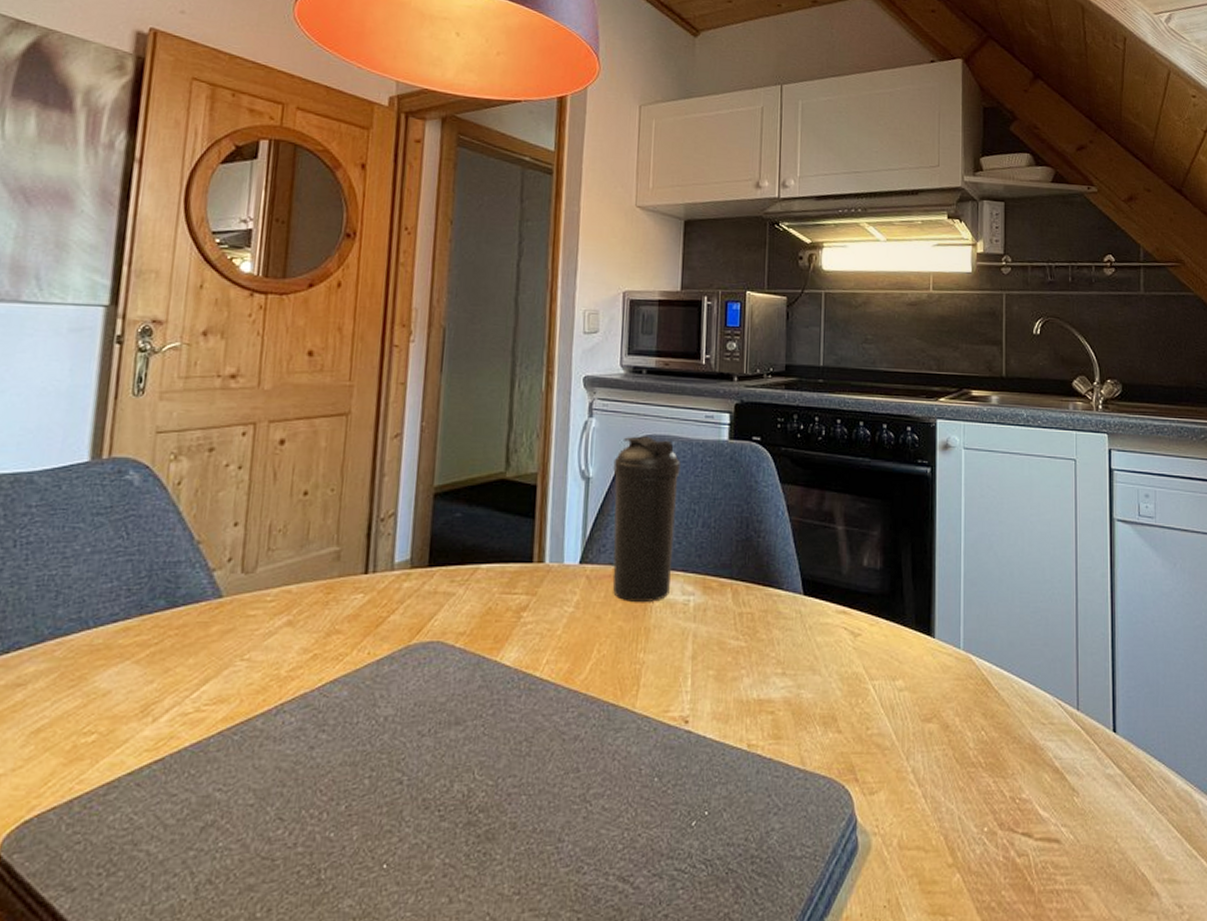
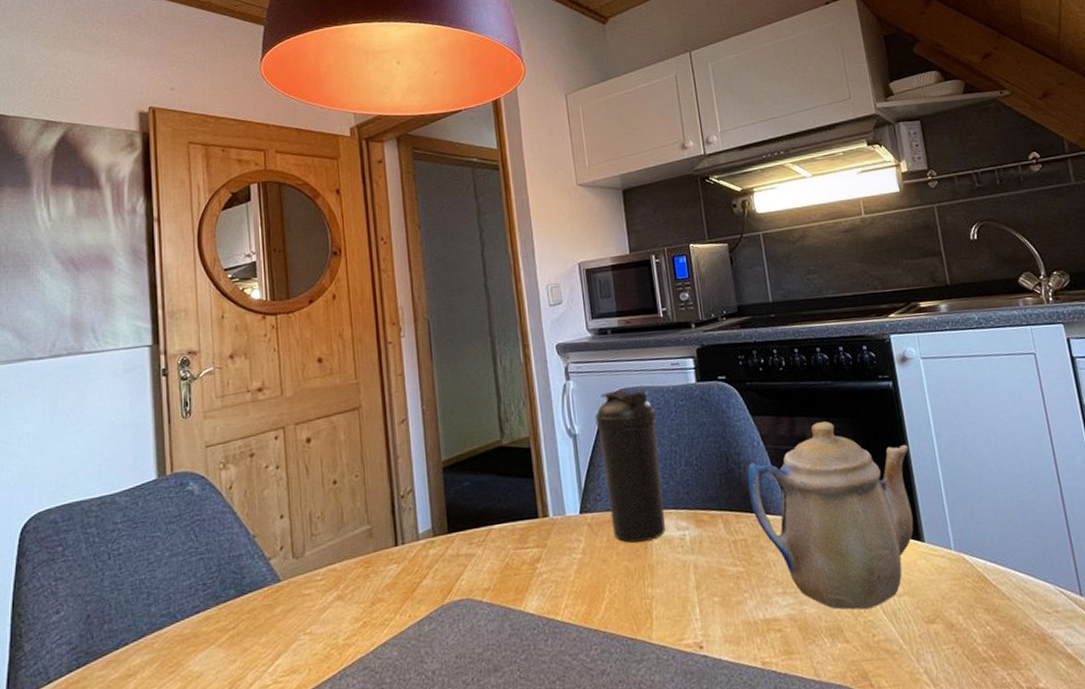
teapot: none [764,500,935,701] -> present [747,421,914,610]

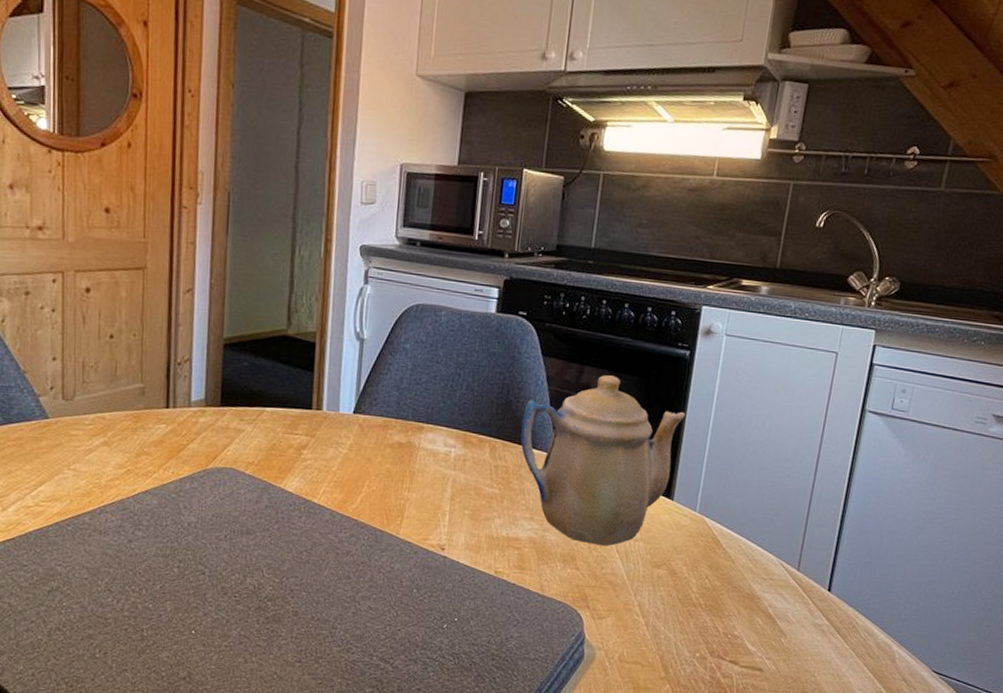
water bottle: present [595,390,666,543] -> none [382,304,449,450]

